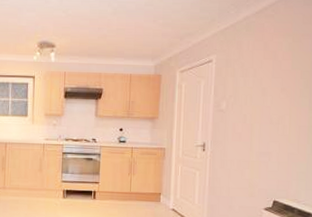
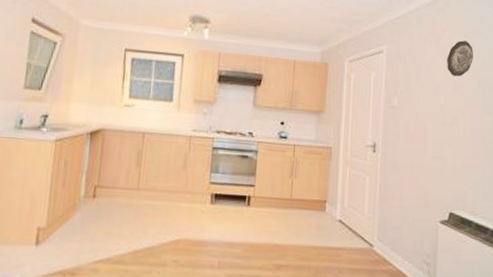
decorative plate: none [274,44,301,79] -> present [447,40,473,77]

